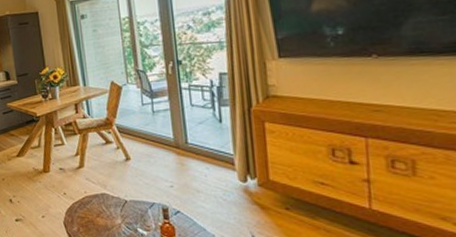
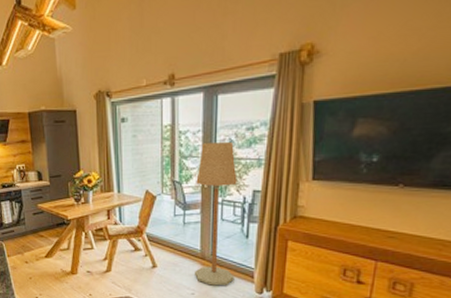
floor lamp: none [159,27,214,176] -> present [195,141,237,286]

